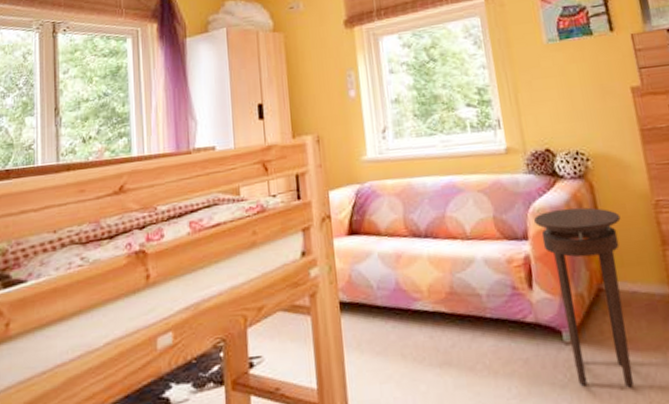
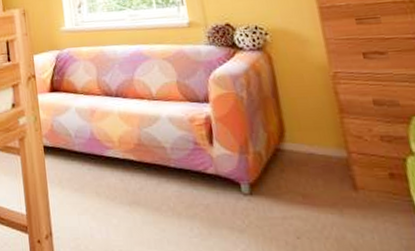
stool: present [534,207,634,388] -> none [215,76,310,238]

